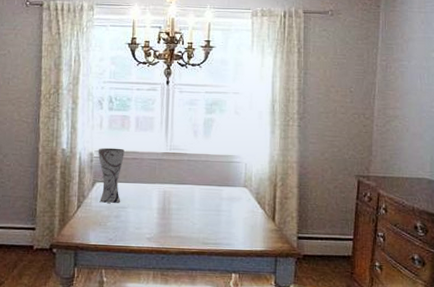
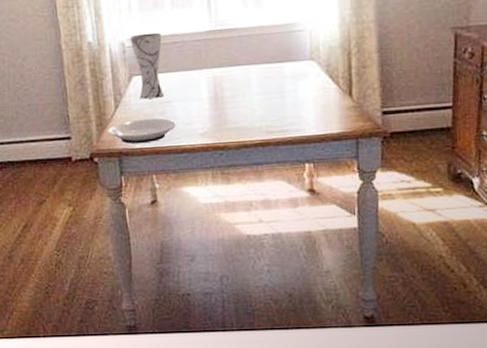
plate: none [67,219,129,240] -> present [107,118,177,144]

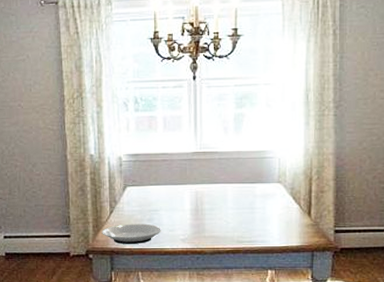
vase: present [131,32,164,99] -> none [127,150,154,207]

